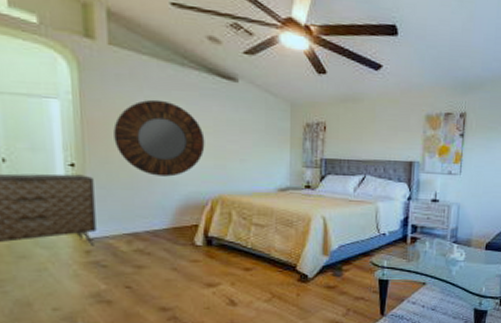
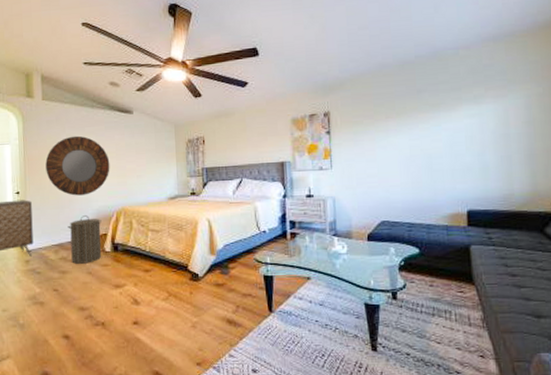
laundry hamper: none [145,201,192,258] -> present [68,215,102,264]

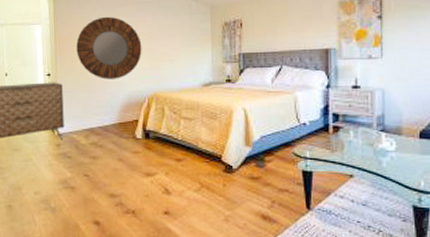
laundry hamper: present [68,215,102,264] -> none [98,100,133,150]

